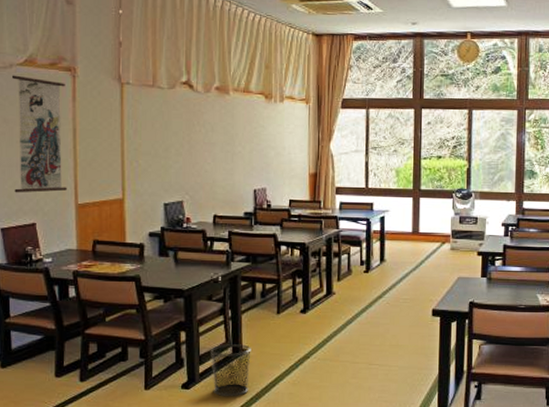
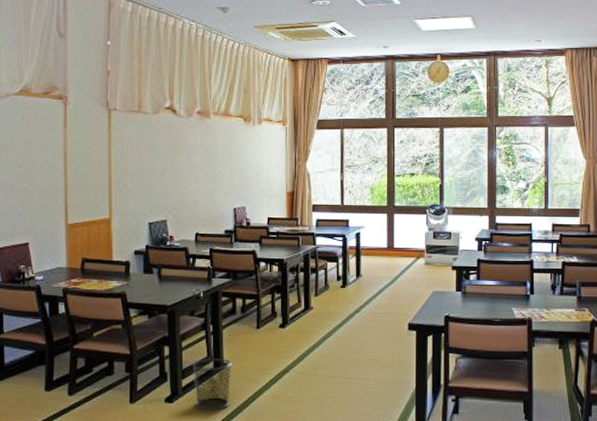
wall scroll: present [11,63,67,193] -> none [8,92,58,215]

